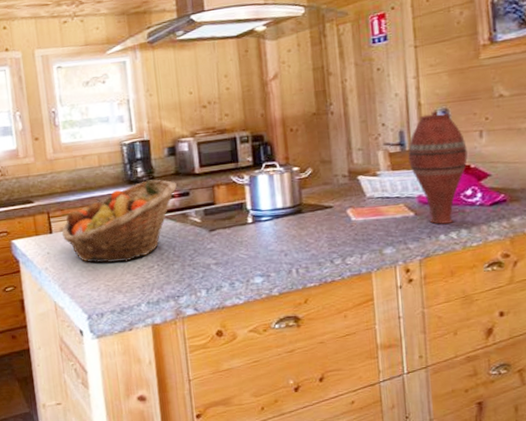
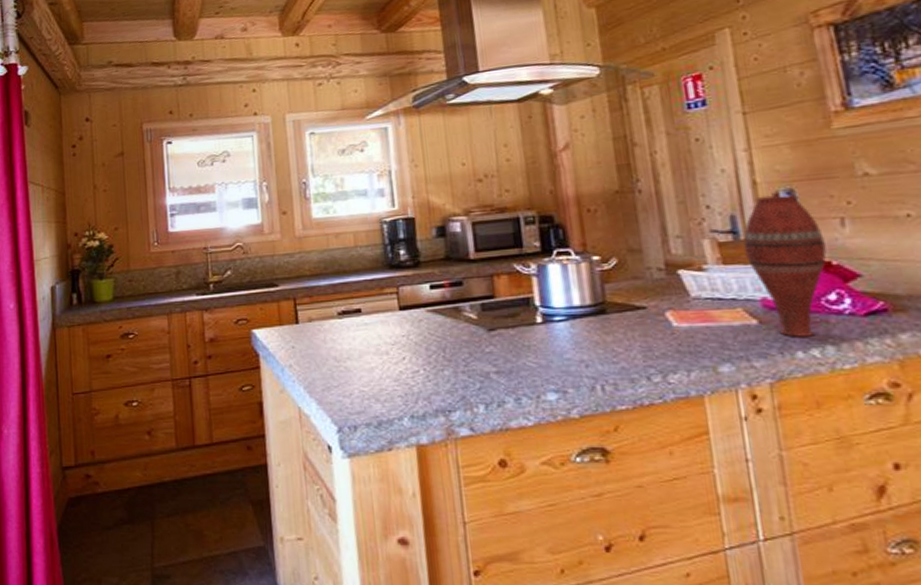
fruit basket: present [61,179,177,263] -> none [309,264,447,363]

